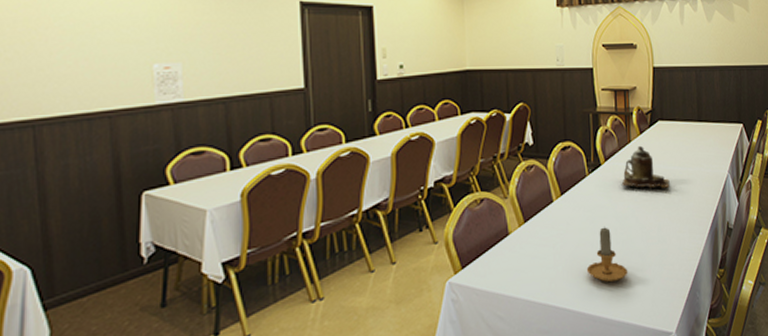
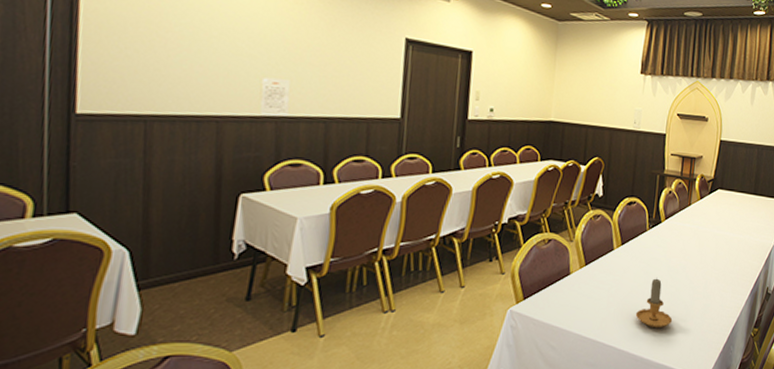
teapot: present [621,145,670,189] -> none [677,209,721,250]

